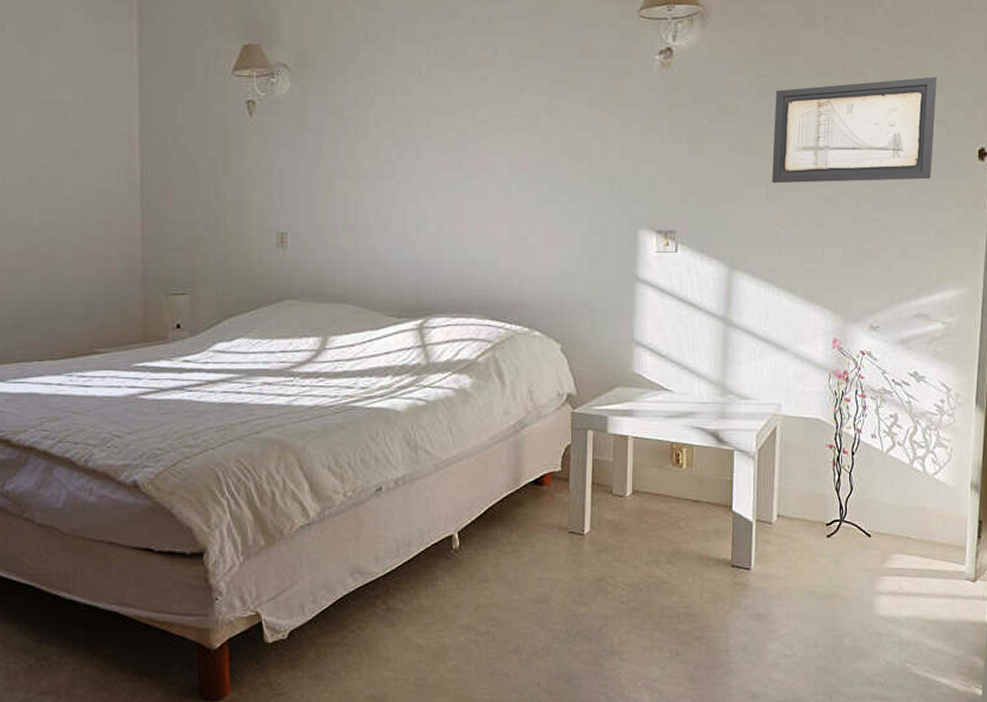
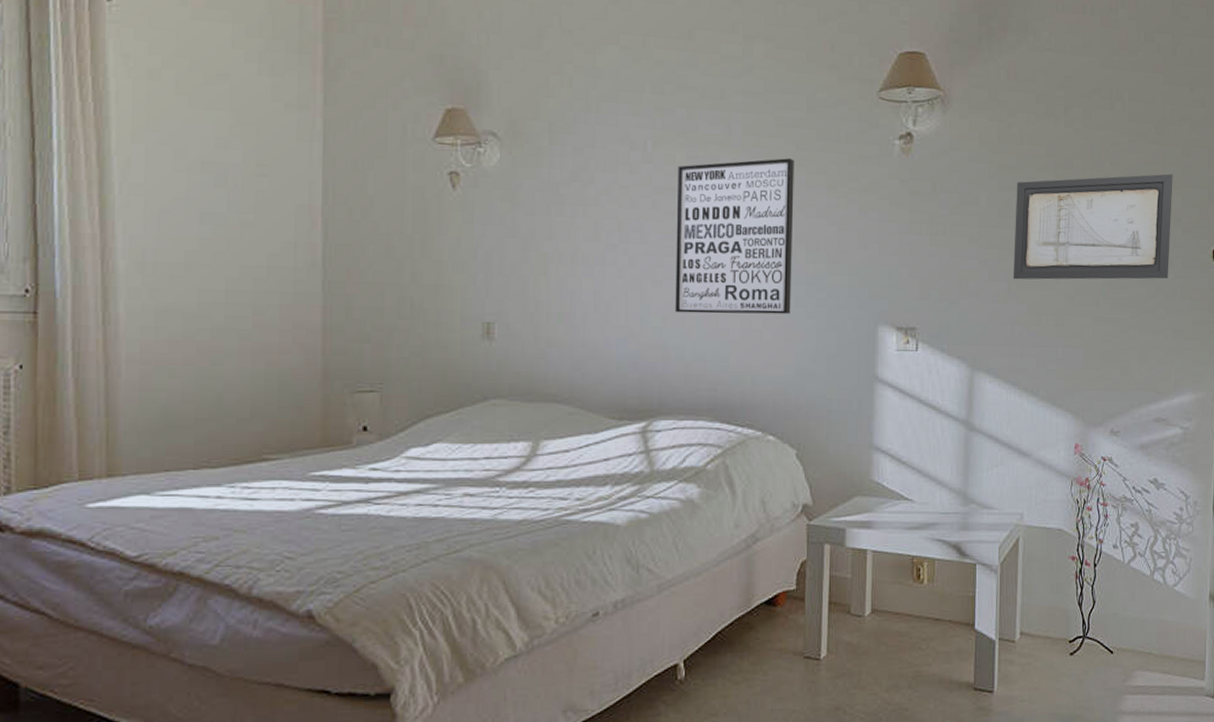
wall art: none [448,77,558,221] -> present [675,158,794,315]

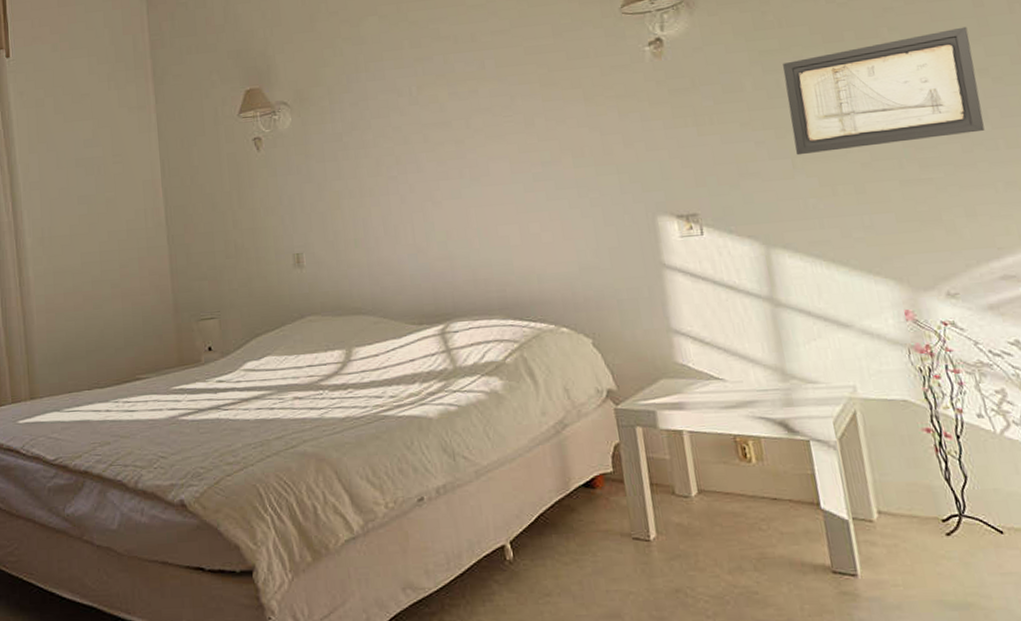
wall art: present [675,158,794,315] -> none [442,80,566,227]

